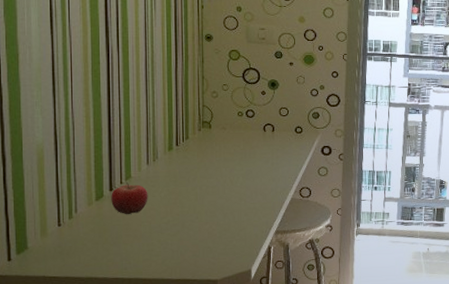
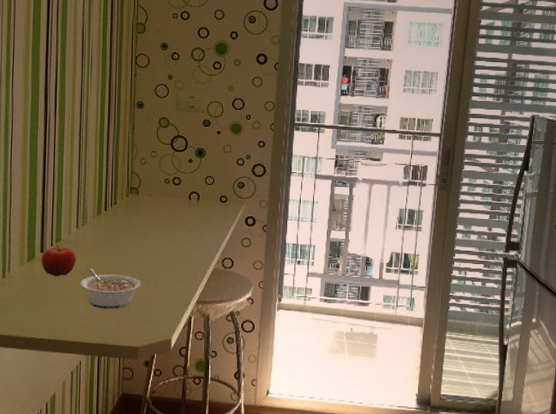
legume: none [153,204,218,245] -> present [80,267,141,309]

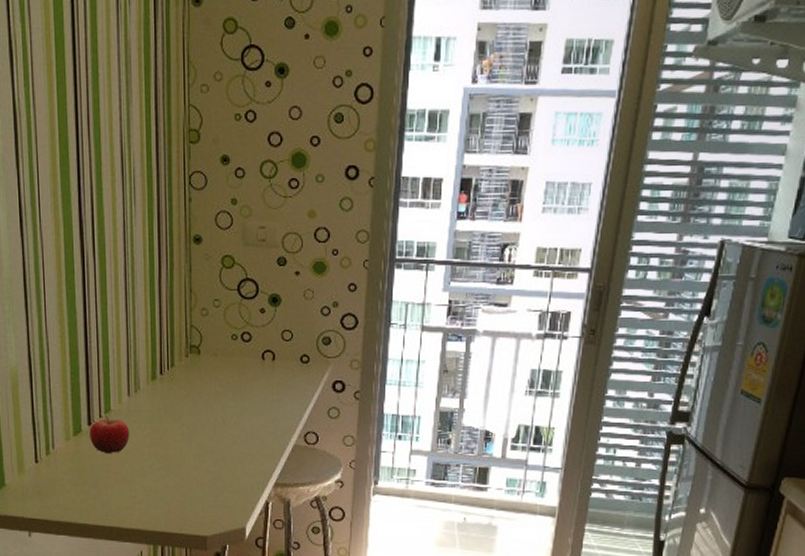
legume: present [80,267,141,309] -> none [136,443,208,492]

